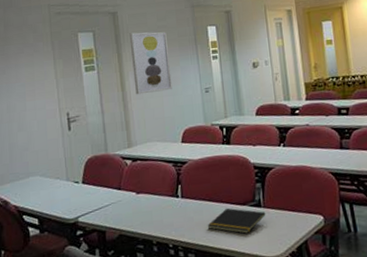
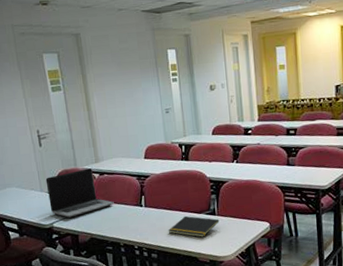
laptop computer: none [73,154,147,211] -> present [45,168,114,218]
wall art: present [129,32,172,95] -> none [92,54,135,115]

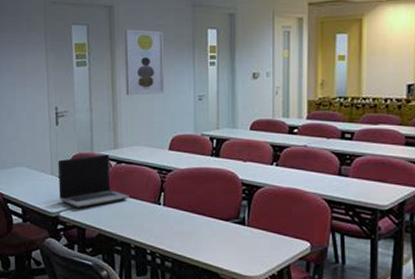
wall art: none [92,54,135,115] -> present [124,29,164,96]
notepad: present [168,215,220,237] -> none [187,221,249,250]

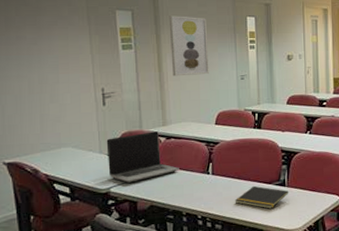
notepad: none [187,221,249,250] -> present [234,185,289,209]

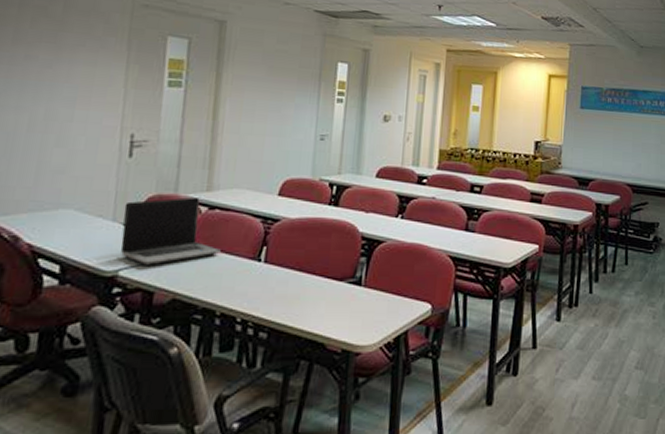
wall art: present [169,16,209,77] -> none [231,50,285,130]
notepad: present [234,185,289,209] -> none [290,281,366,315]

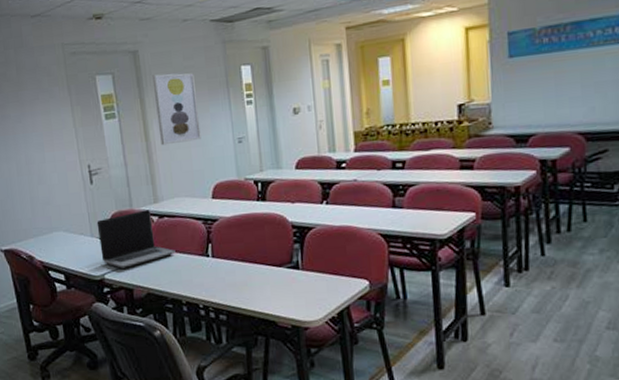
wall art: none [231,50,285,130] -> present [152,73,201,146]

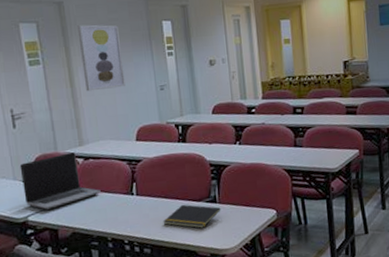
notepad: none [239,269,304,297] -> present [163,204,221,229]

